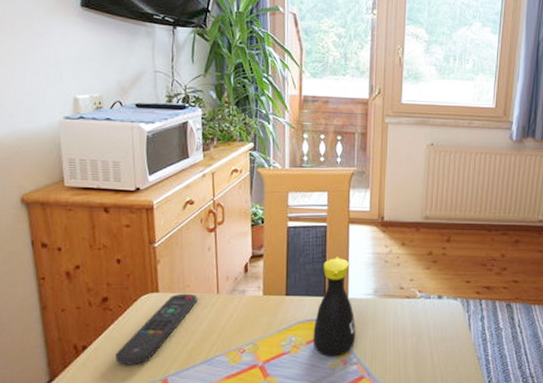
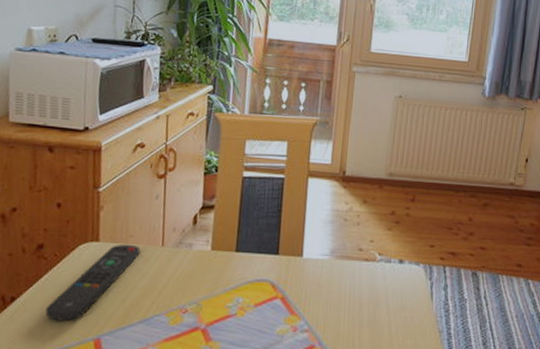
bottle: present [313,257,356,357] -> none [261,212,309,323]

